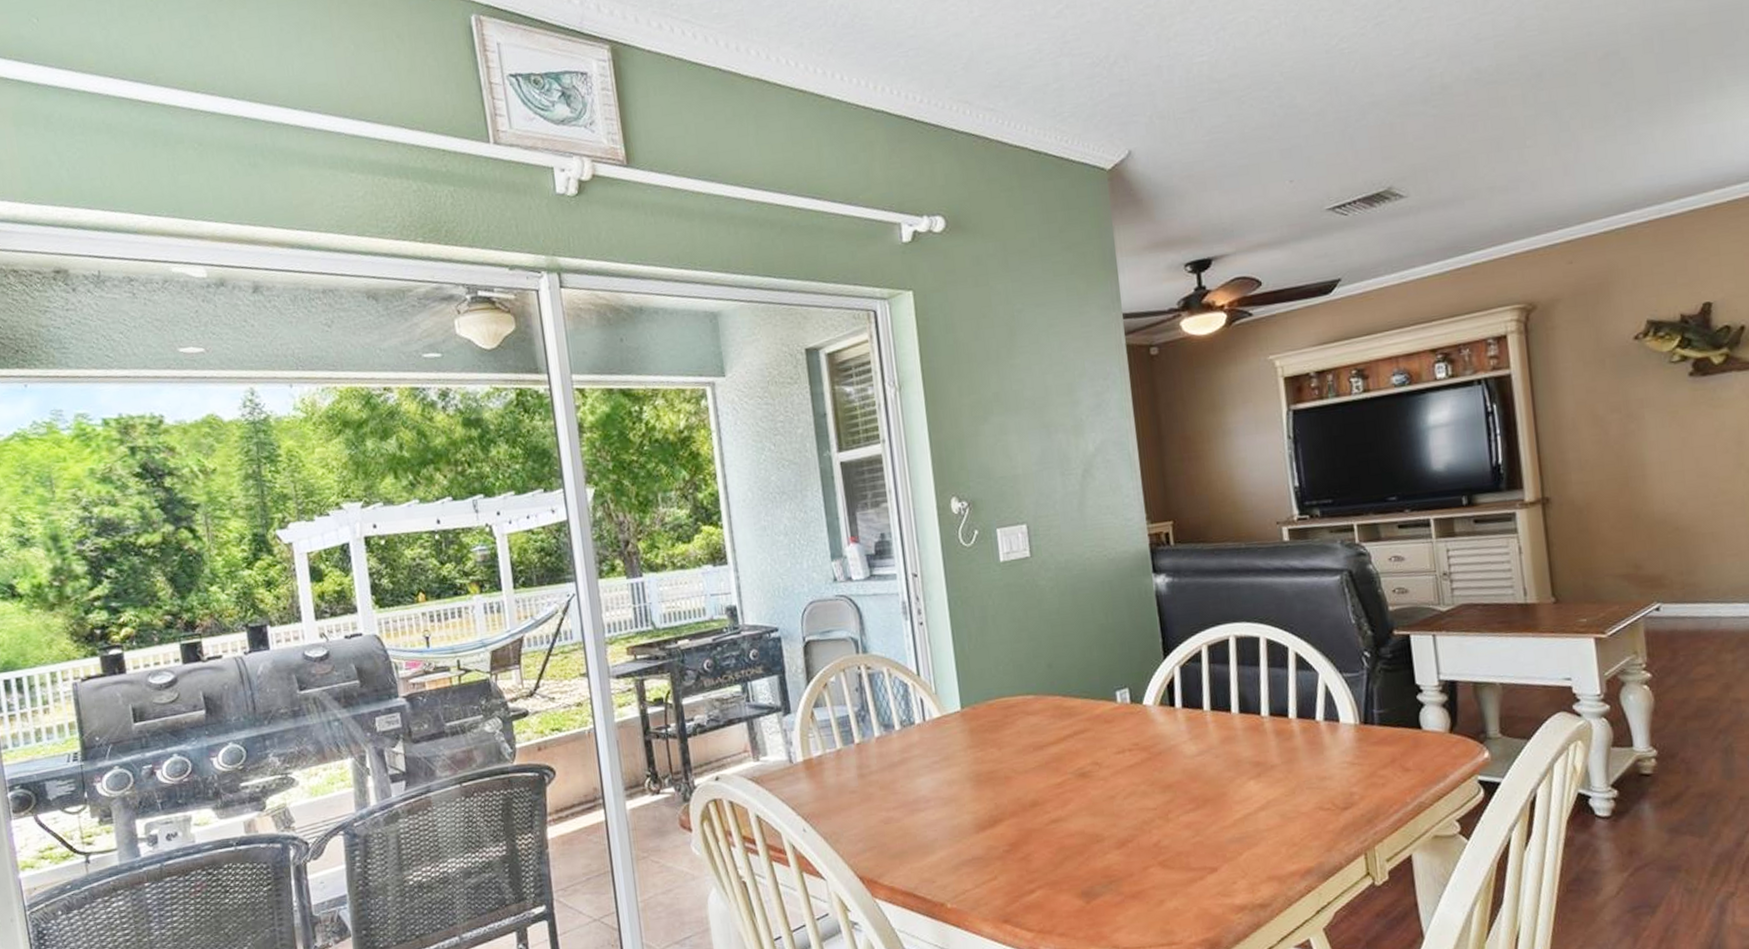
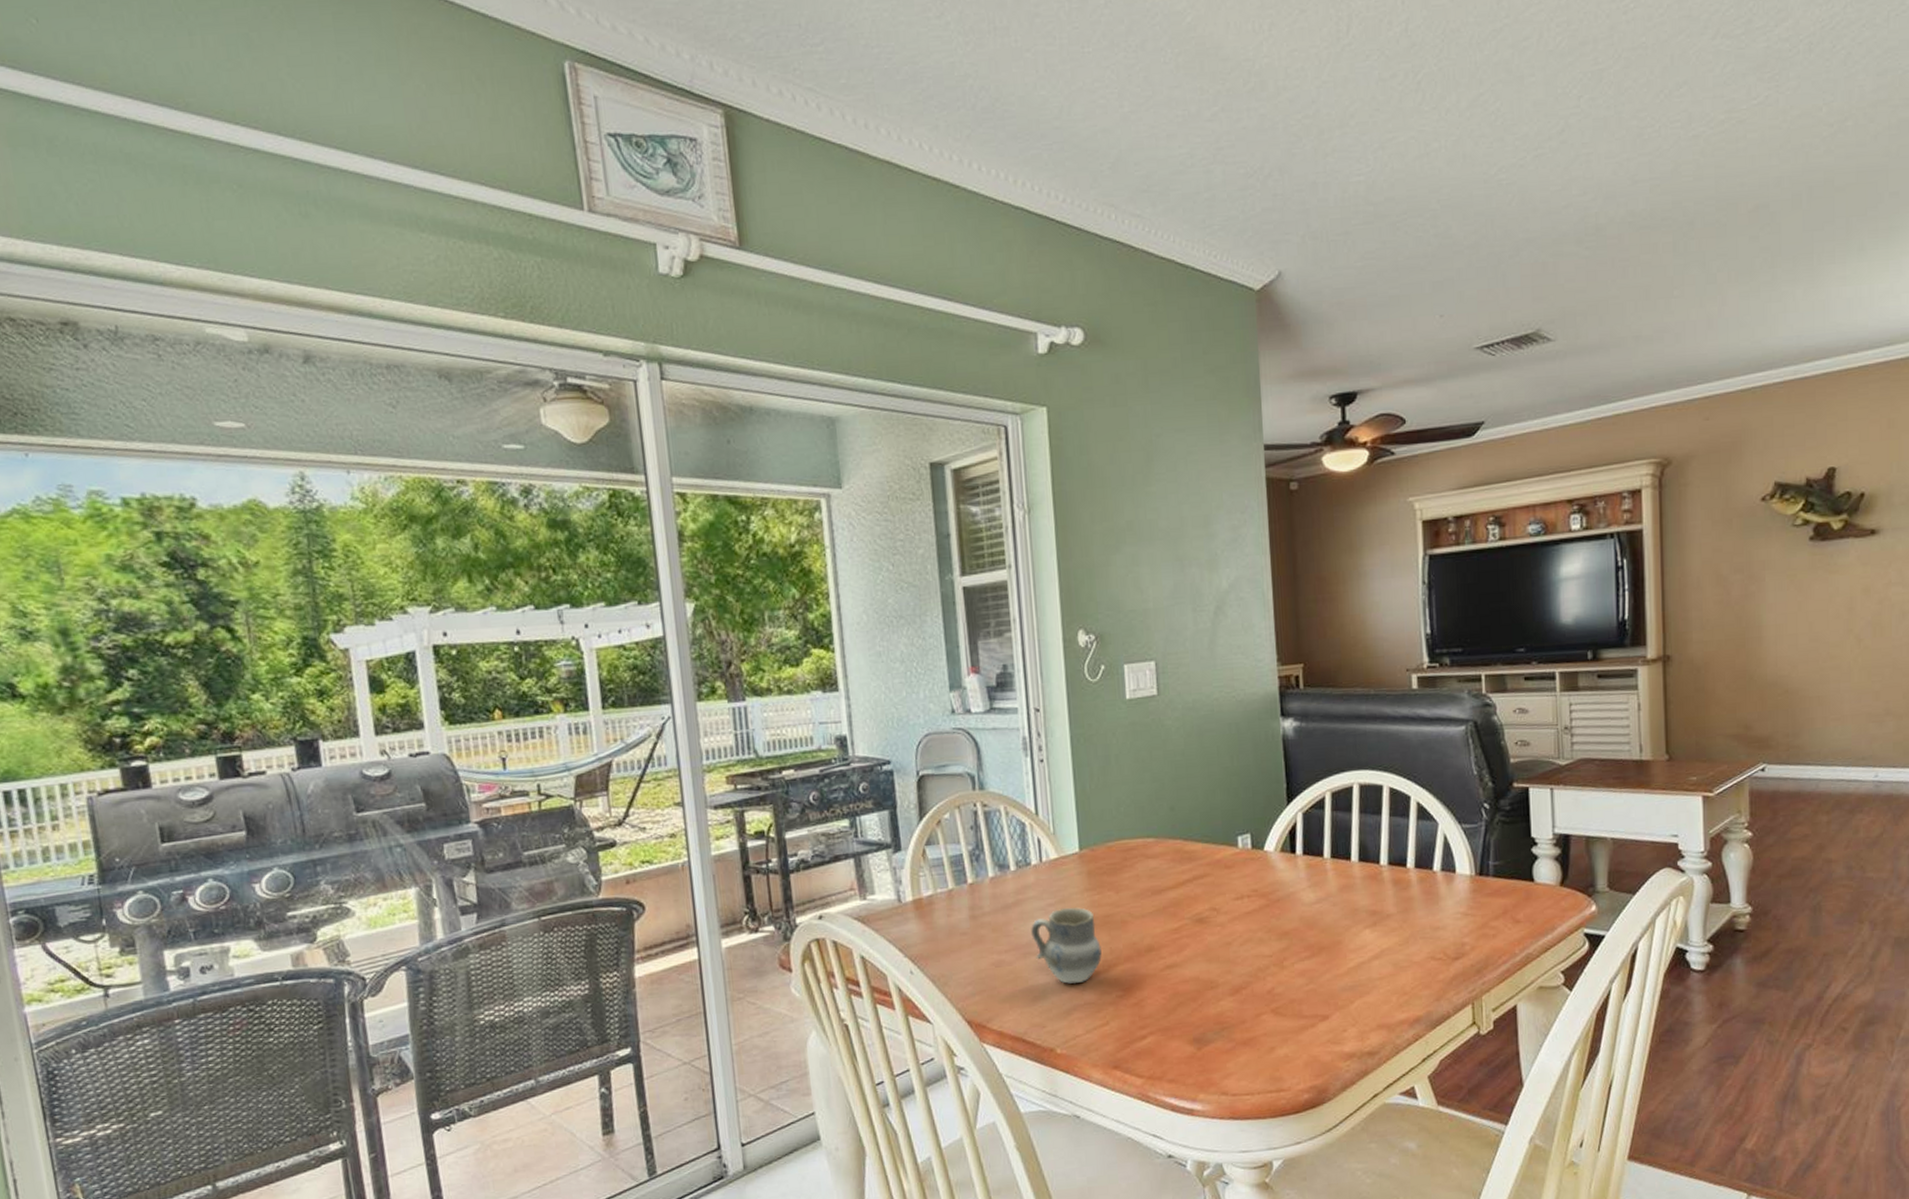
cup: none [917,764,988,839] -> present [1031,907,1102,984]

